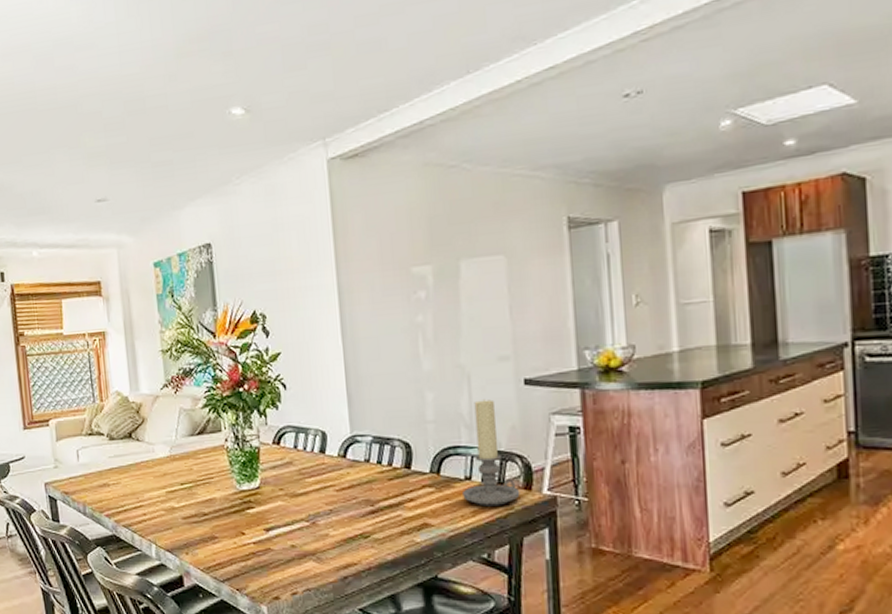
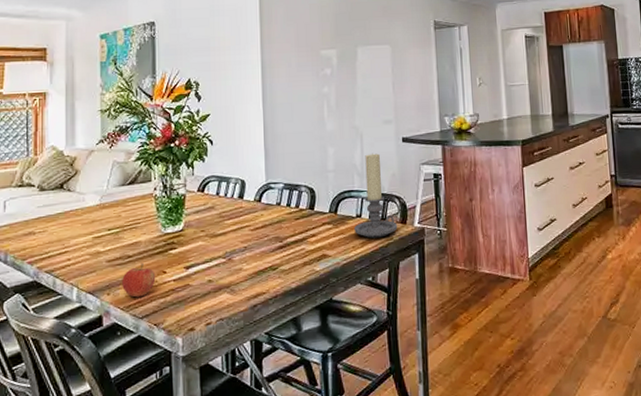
apple: none [199,521,235,559] -> present [122,262,156,298]

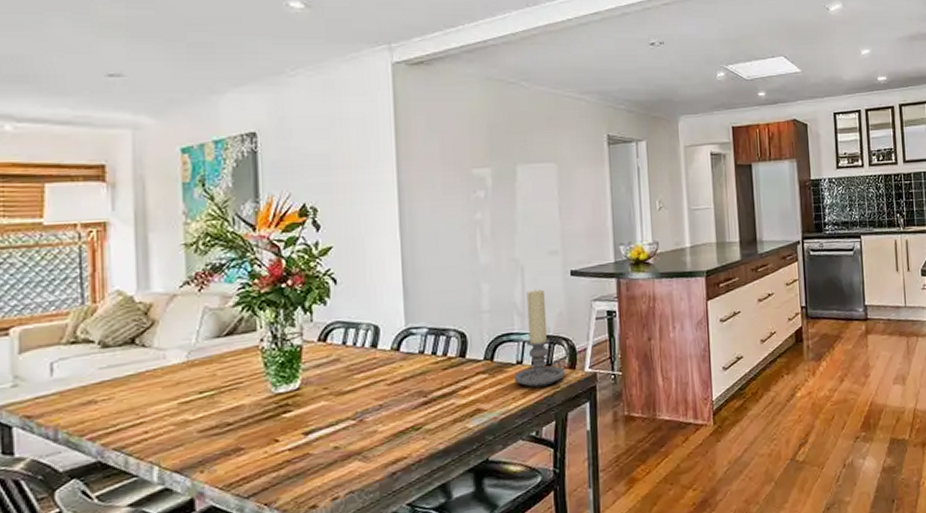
apple: present [122,262,156,298] -> none [220,430,265,474]

